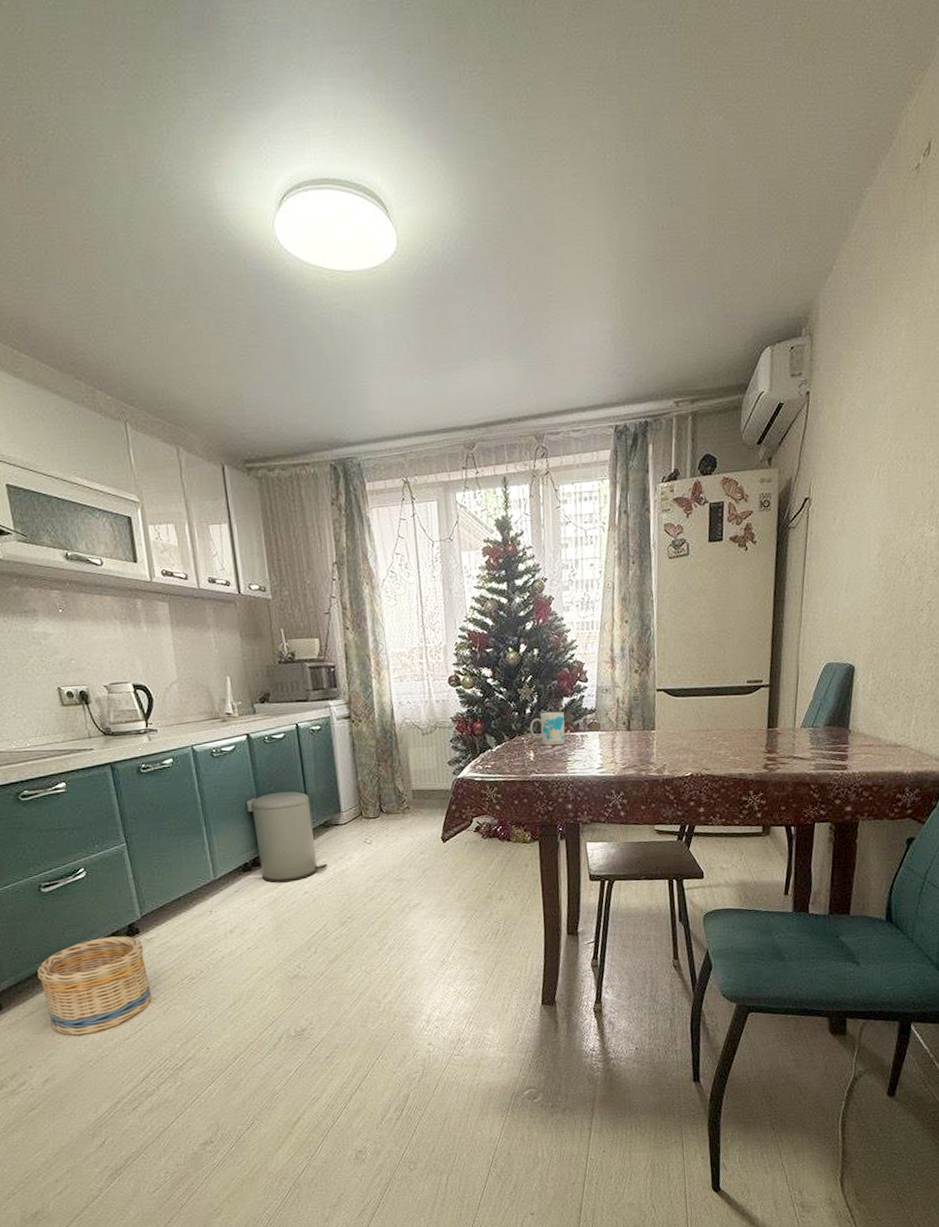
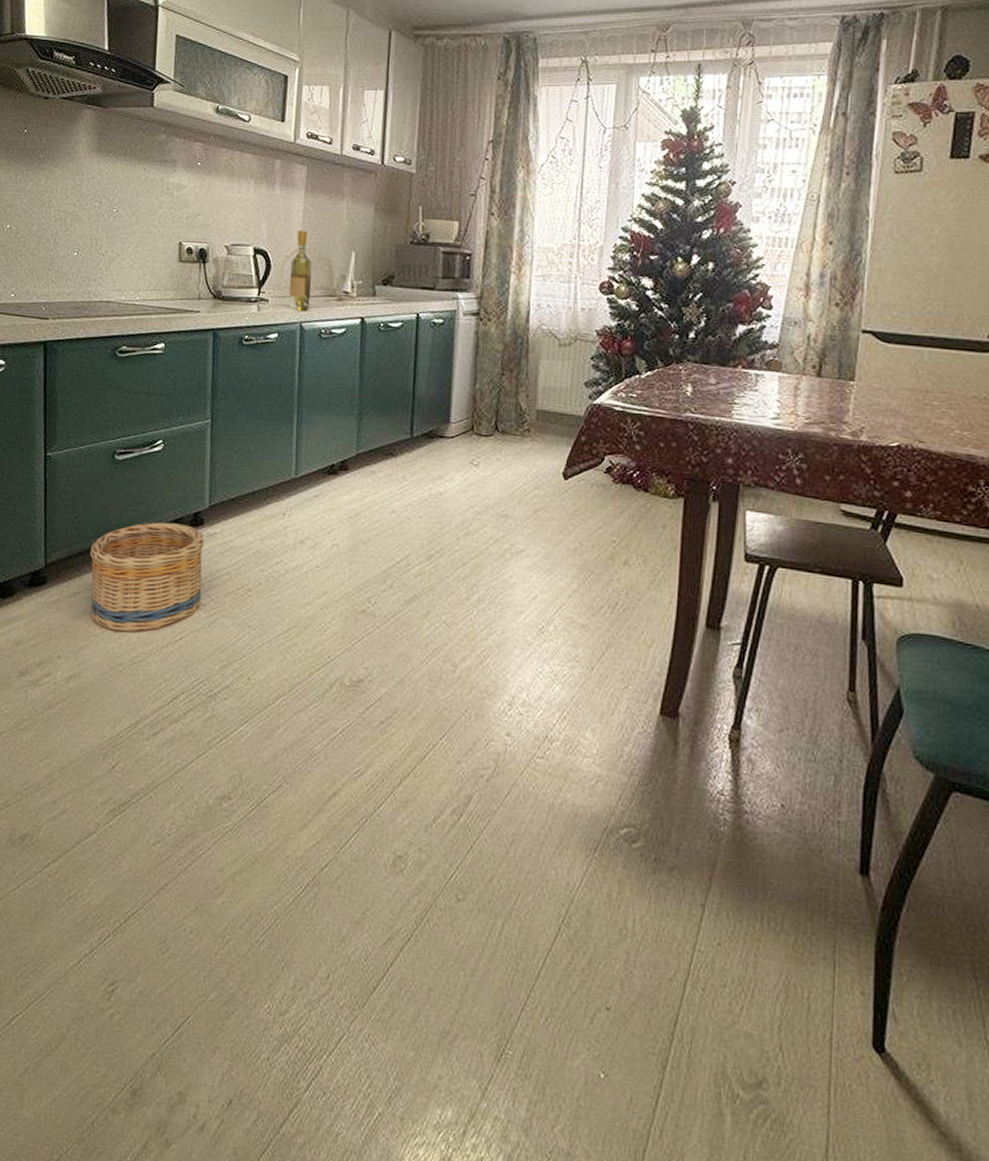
bottle: none [171,662,198,736] -> present [288,229,312,311]
pedal bin: present [246,791,328,883] -> none [346,388,424,496]
mug: present [529,711,566,746] -> none [690,339,738,383]

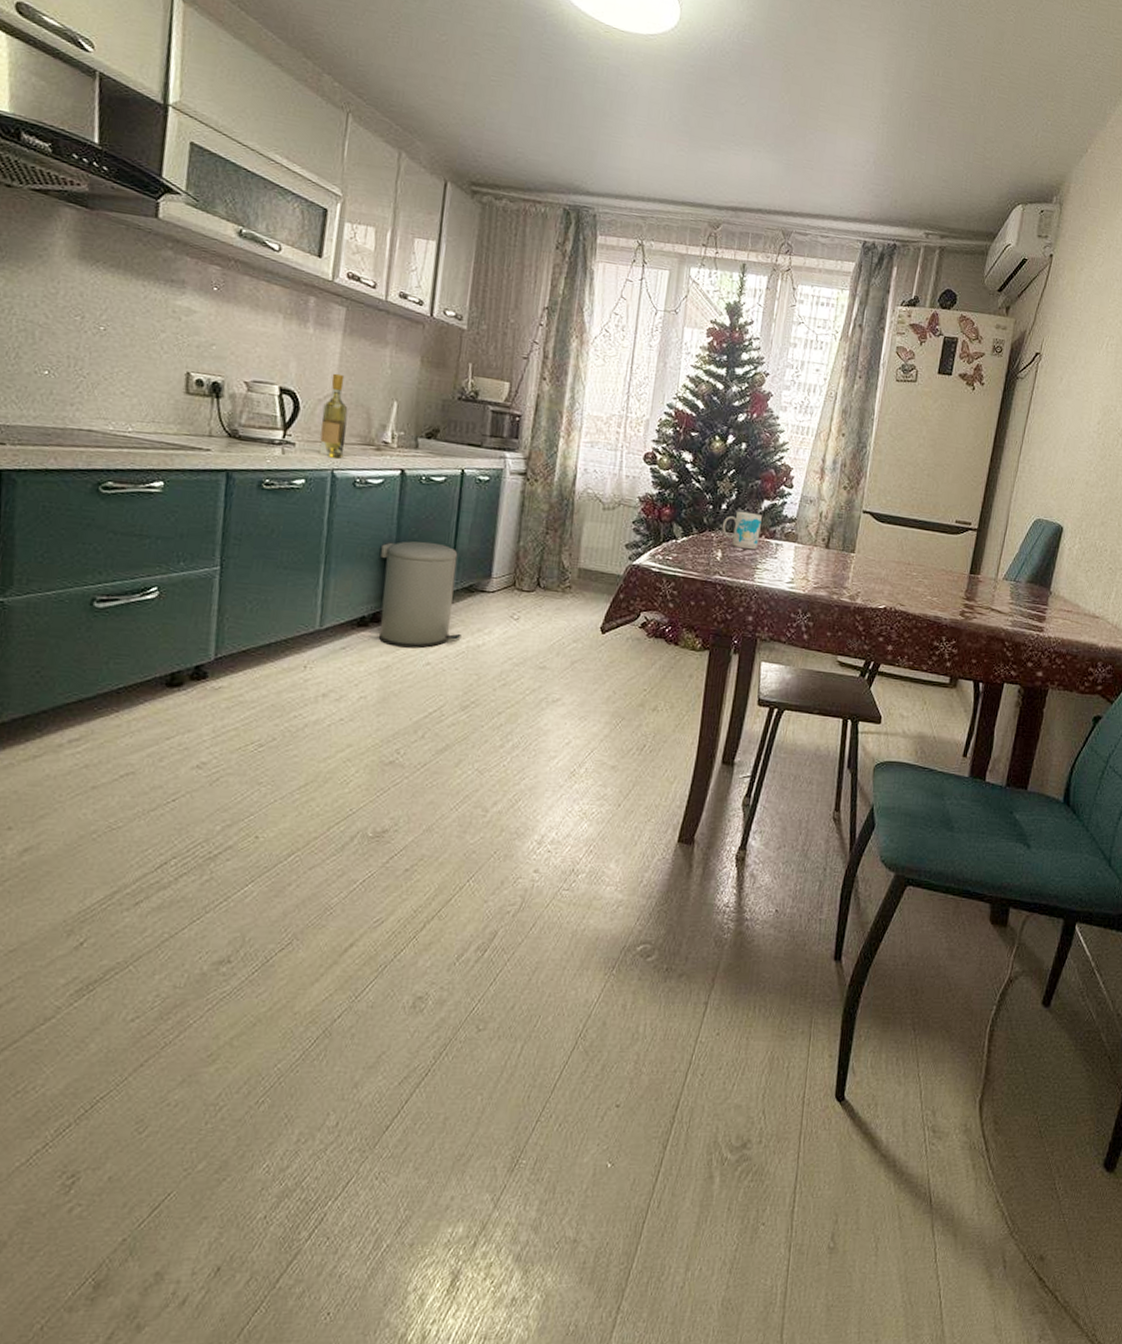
basket: present [89,522,205,633] -> none [55,676,208,797]
pedal bin: none [346,388,424,496] -> present [379,541,461,649]
mug: none [690,339,738,383] -> present [721,511,763,550]

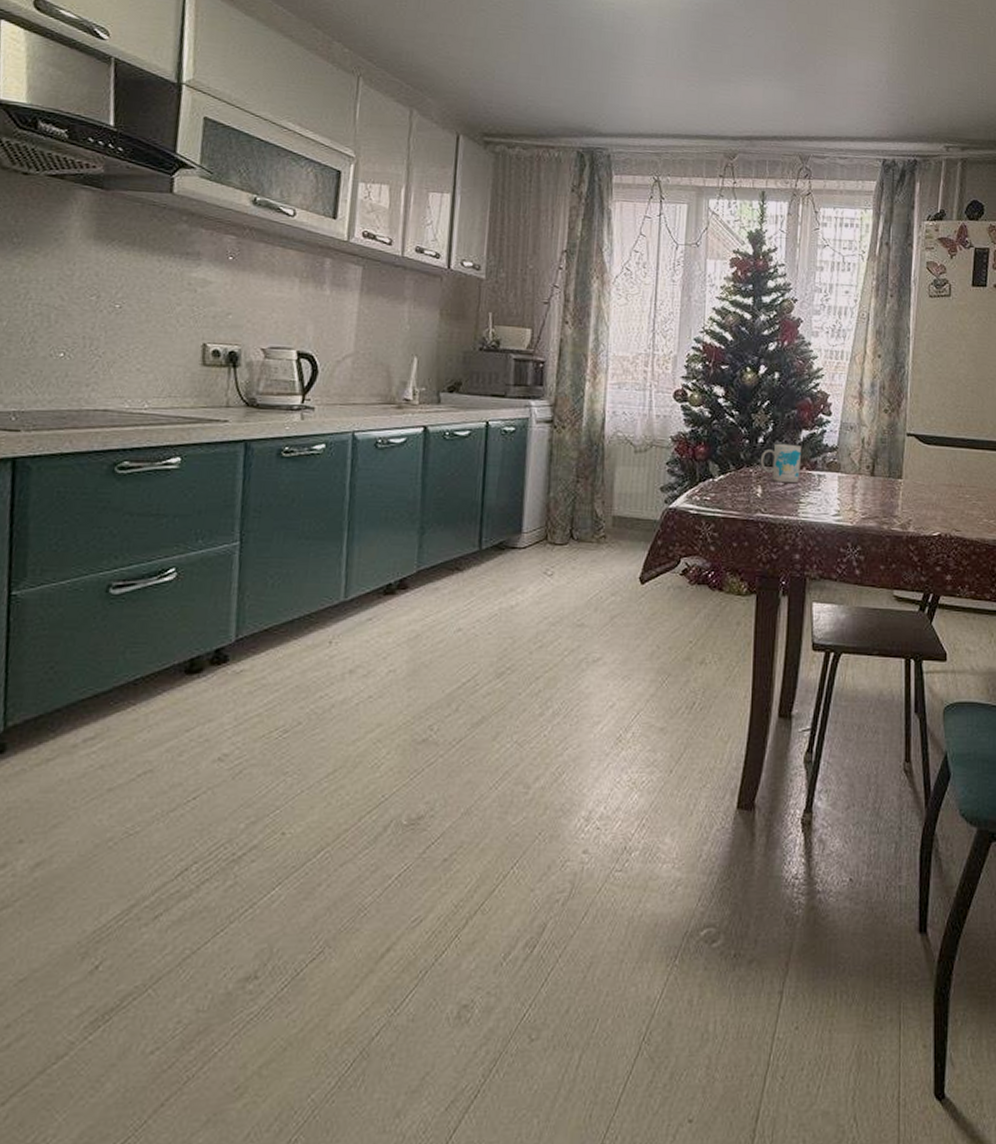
bottle: present [318,373,348,459] -> none [338,333,368,420]
pedal bin: present [379,541,461,649] -> none [406,499,493,614]

